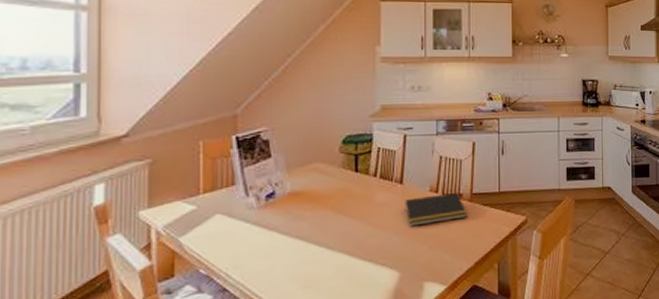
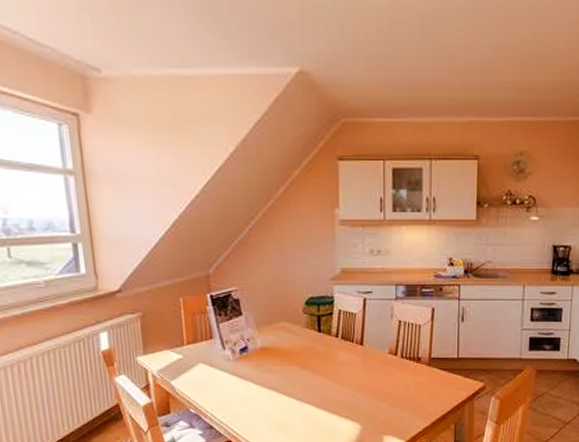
notepad: present [405,193,467,227] -> none [365,357,426,385]

